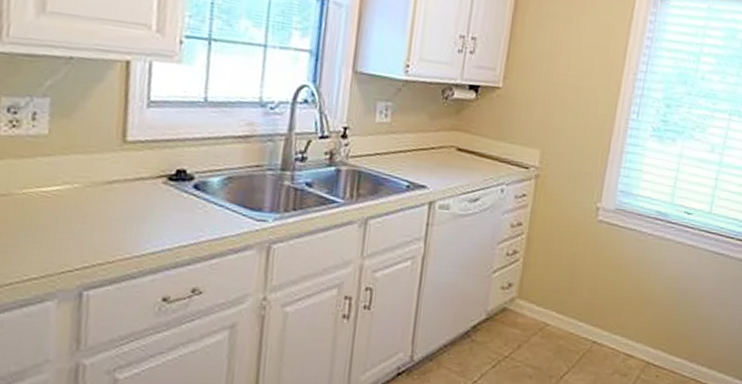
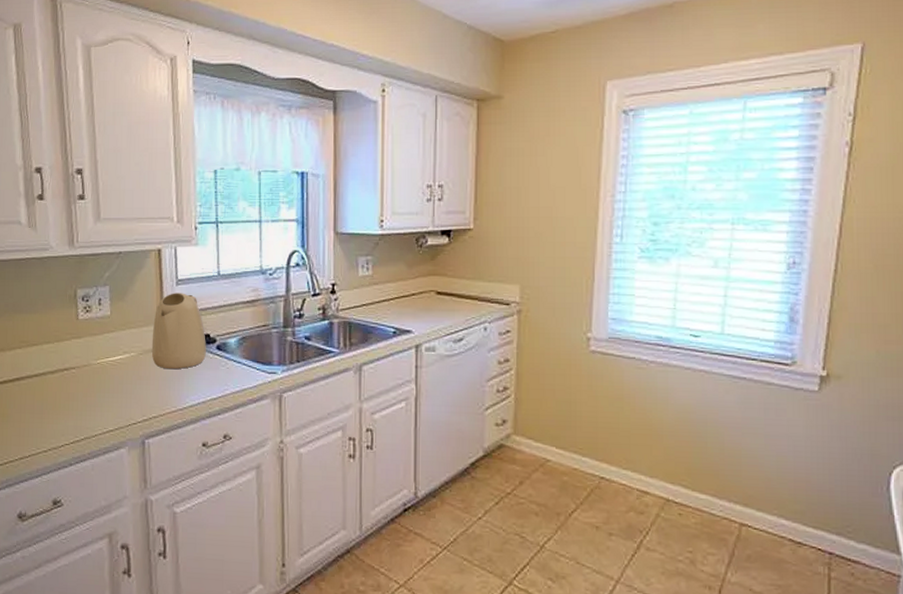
kettle: none [103,116,181,209] -> present [151,293,206,370]

